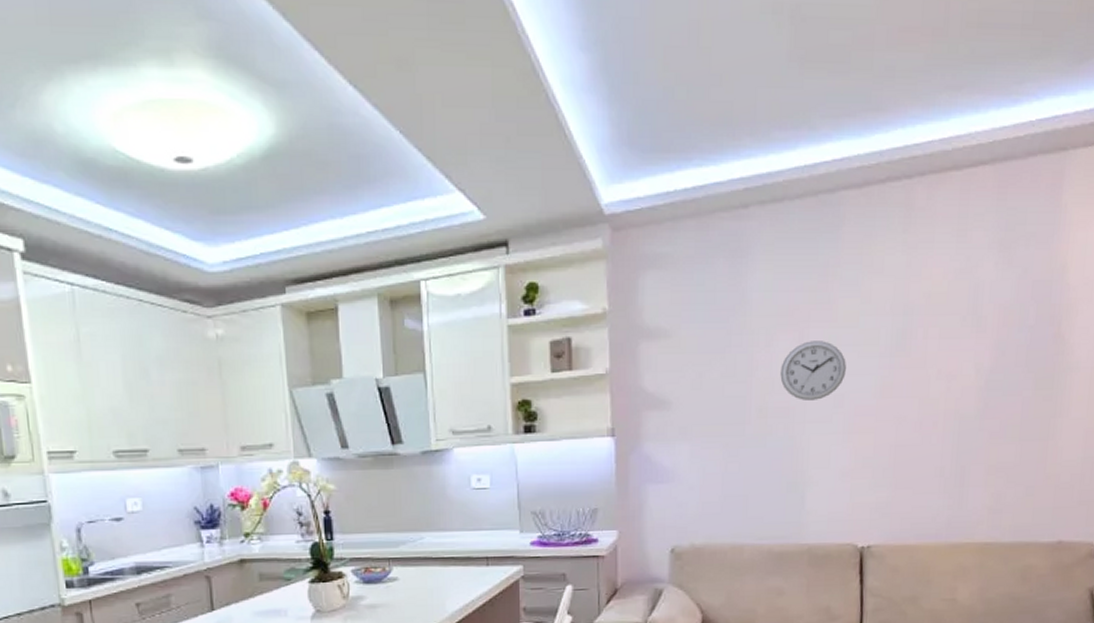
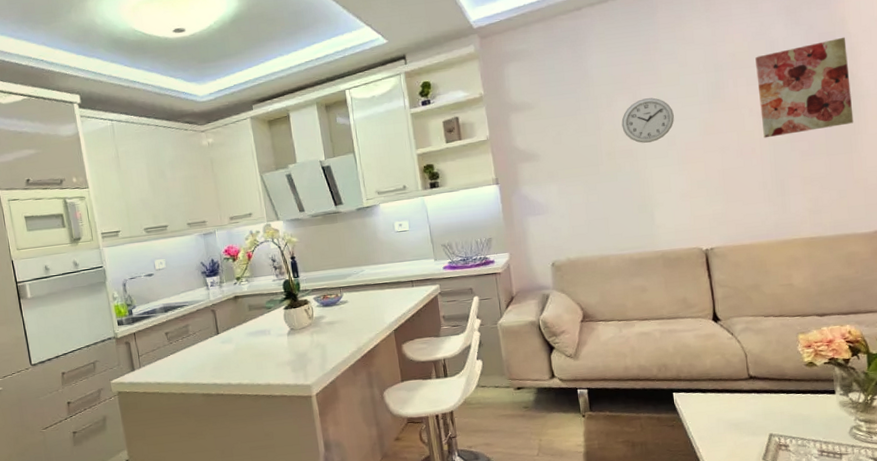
wall art: none [949,289,1063,411] -> present [755,37,854,139]

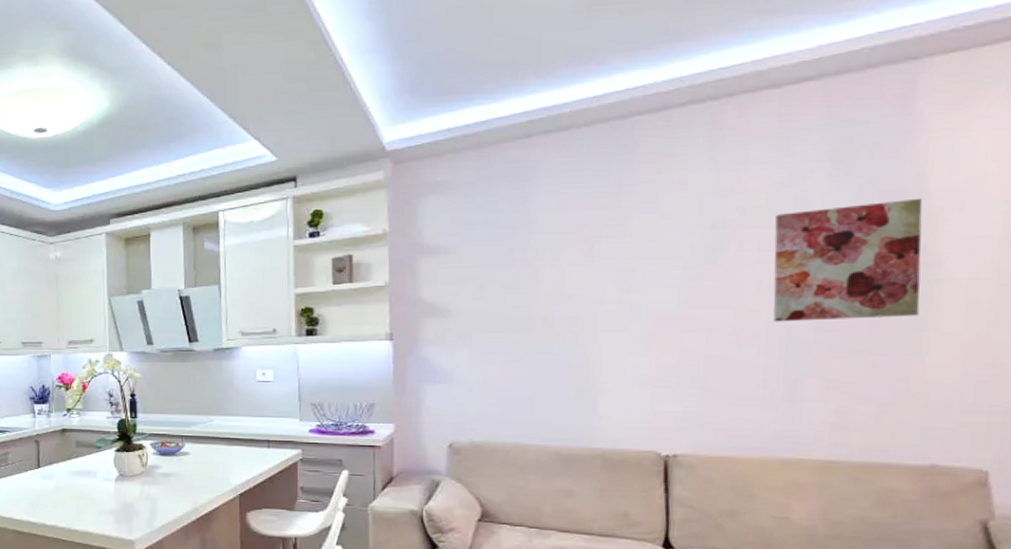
wall clock: present [621,97,674,143] -> none [568,255,644,310]

